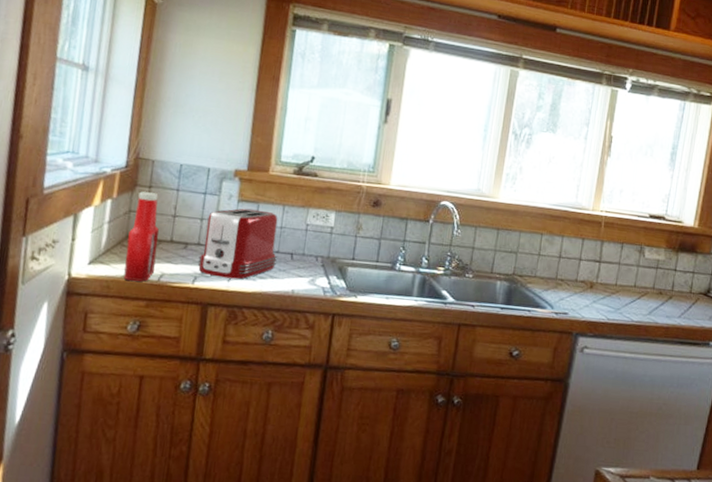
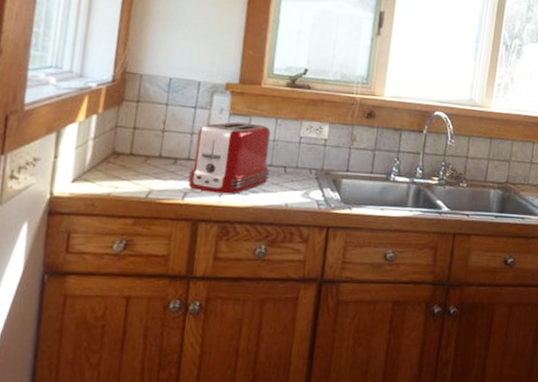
ketchup bottle: present [123,191,159,282] -> none [109,106,147,199]

